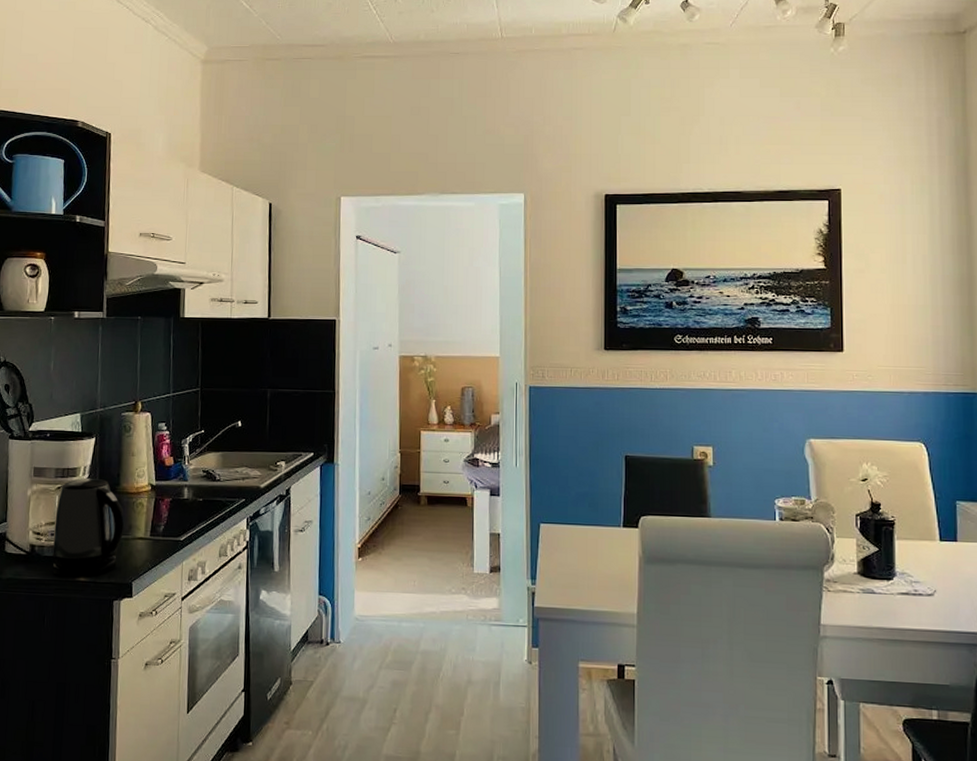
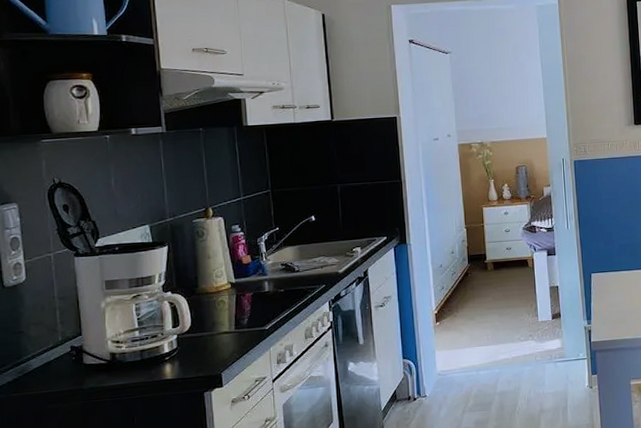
kettle: present [52,477,125,577] -> none [133,283,208,378]

